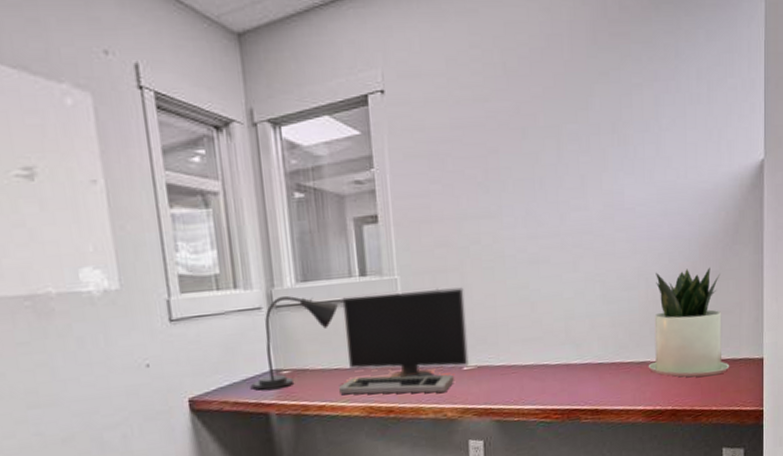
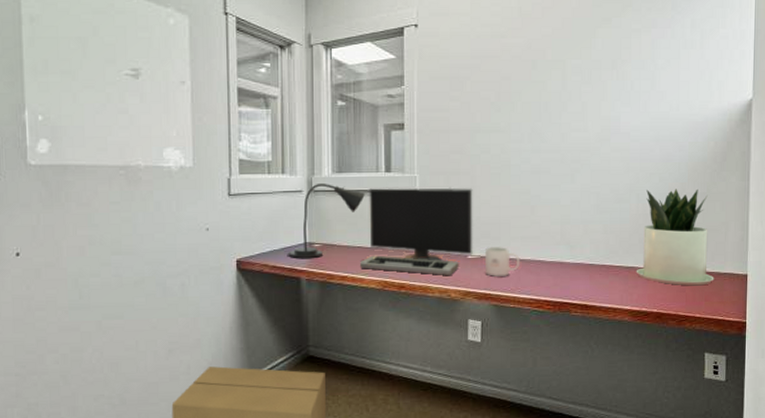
mug: none [481,353,523,388] -> present [484,246,521,277]

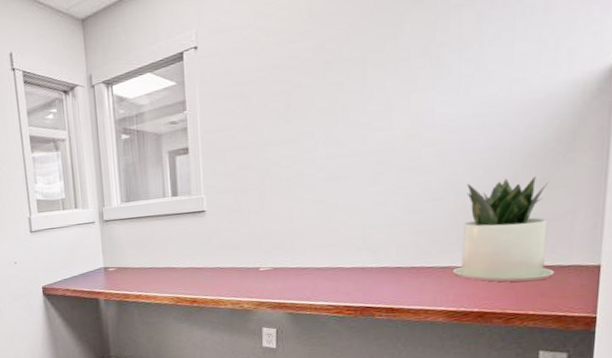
desk lamp: present [287,182,365,259] -> none [85,212,154,283]
computer keyboard: present [360,255,459,276] -> none [153,273,251,289]
computer monitor: present [369,187,473,261] -> none [157,203,265,276]
mug: present [484,246,521,277] -> none [277,257,317,286]

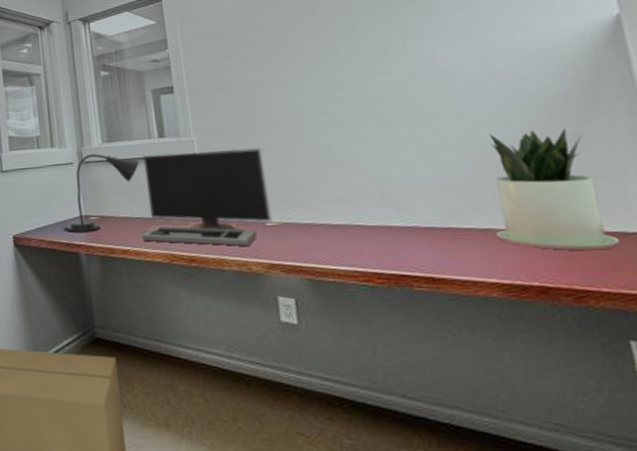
desk lamp: none [85,212,154,283] -> present [63,153,139,233]
computer keyboard: none [153,273,251,289] -> present [142,226,257,247]
computer monitor: none [157,203,265,276] -> present [142,148,272,230]

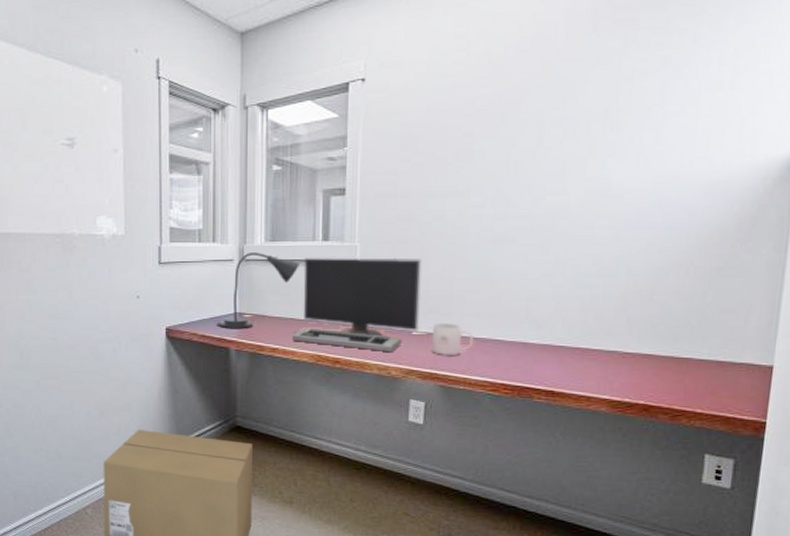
mug: none [285,211,334,246] -> present [431,322,475,357]
planter: present [489,129,620,251] -> none [619,262,726,377]

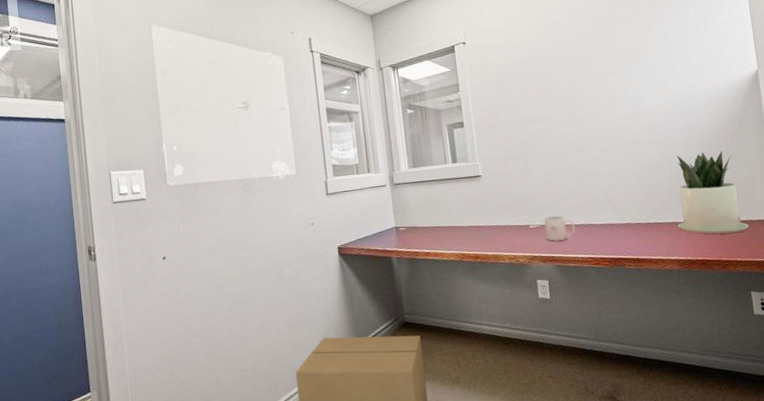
desk lamp: present [216,251,300,329] -> none [378,177,438,241]
computer keyboard: present [292,327,402,353] -> none [440,231,524,245]
computer monitor: present [303,257,422,336] -> none [440,169,534,234]
planter: none [619,262,726,377] -> present [677,151,749,235]

